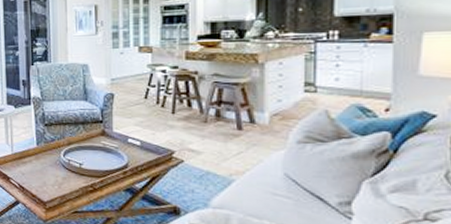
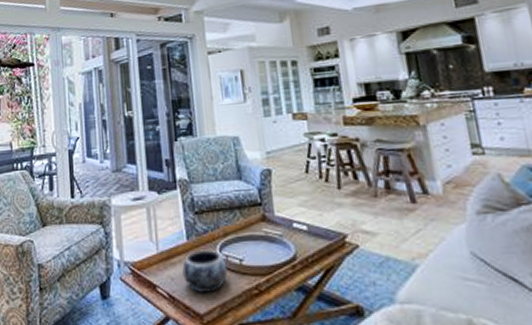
decorative bowl: none [32,153,69,186] -> present [182,249,228,292]

